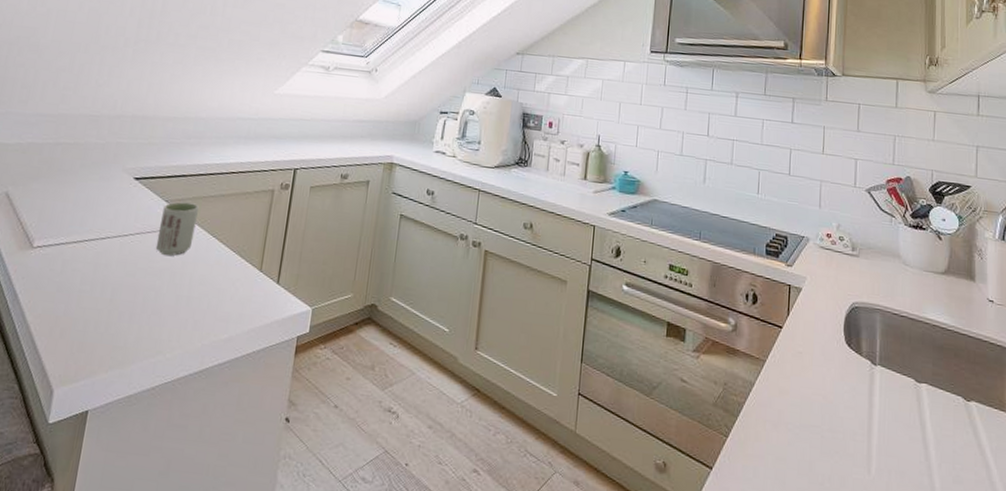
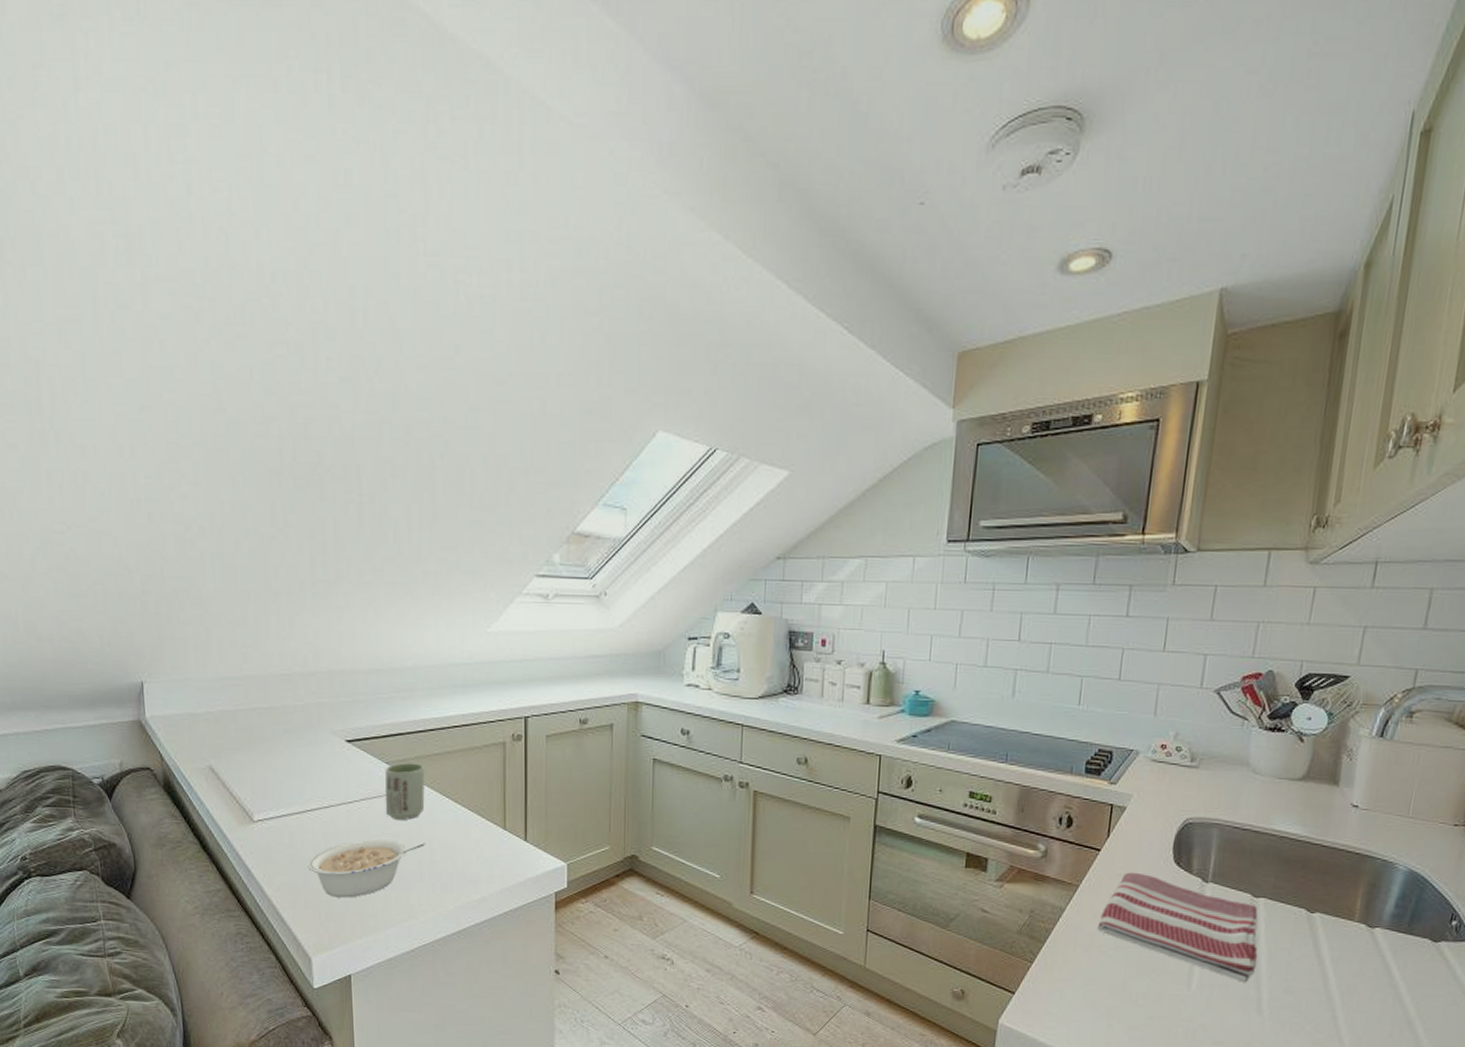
legume: none [72,271,187,330] -> present [307,838,426,898]
dish towel: none [784,350,926,470] -> present [1097,872,1258,983]

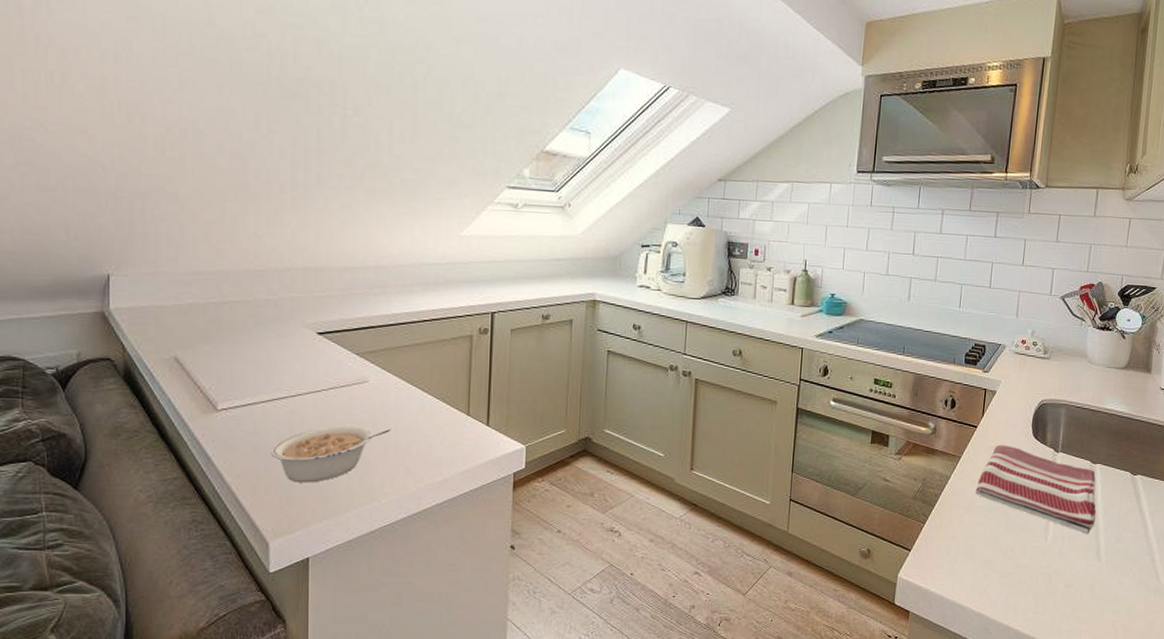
cup: present [384,762,425,820] -> none [353,354,393,407]

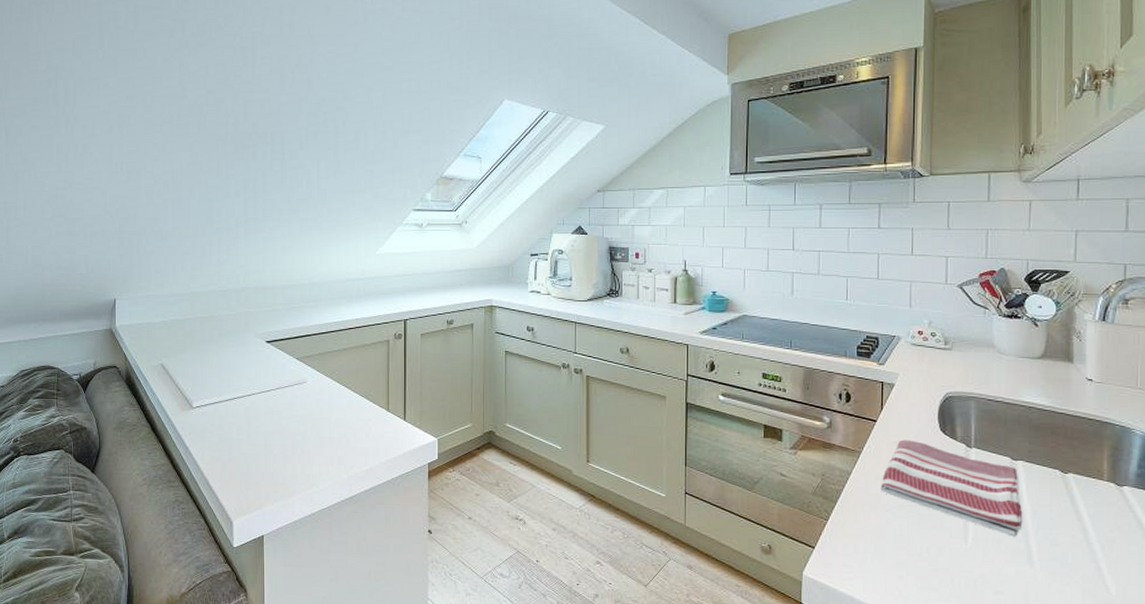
legume: present [270,425,392,483] -> none [233,420,326,470]

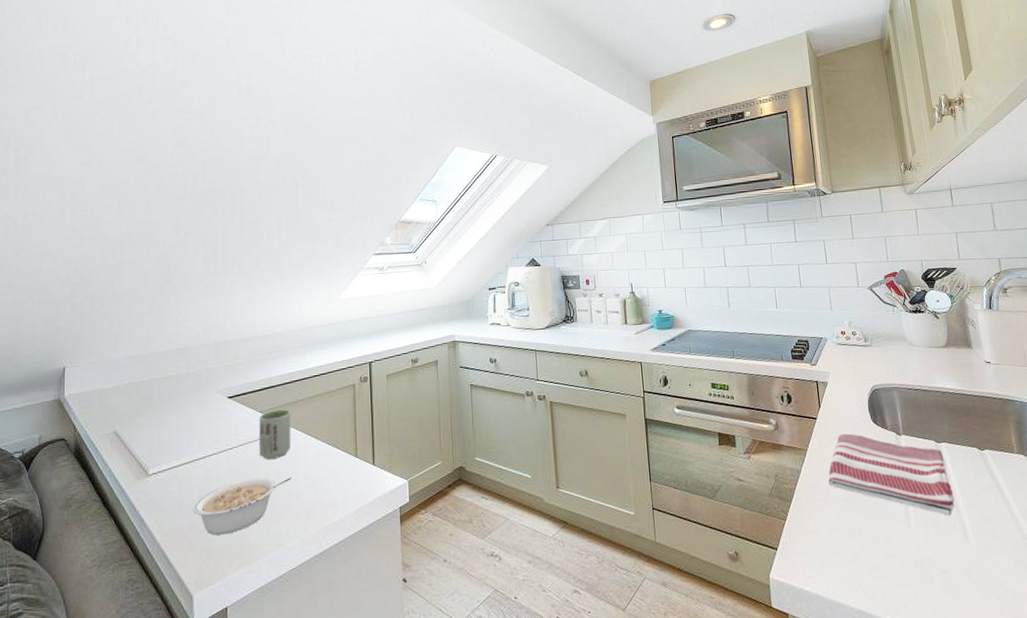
legume: none [233,420,326,470] -> present [192,476,292,536]
cup: none [295,358,326,404] -> present [258,409,291,459]

